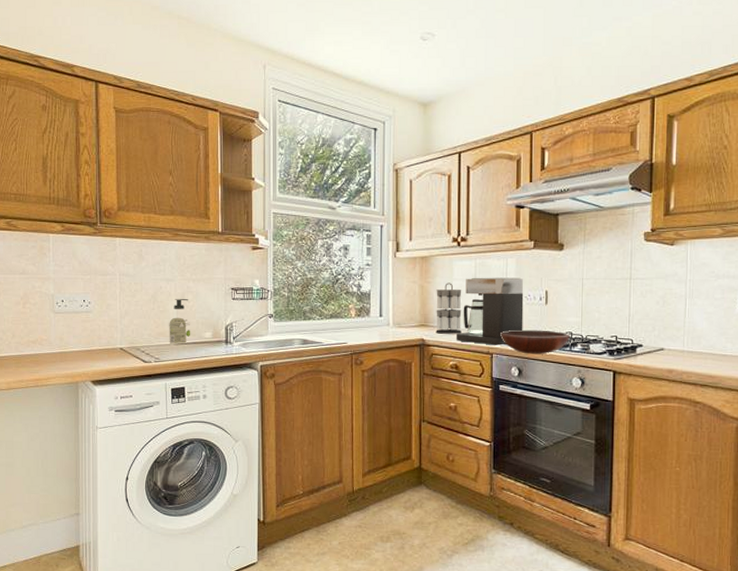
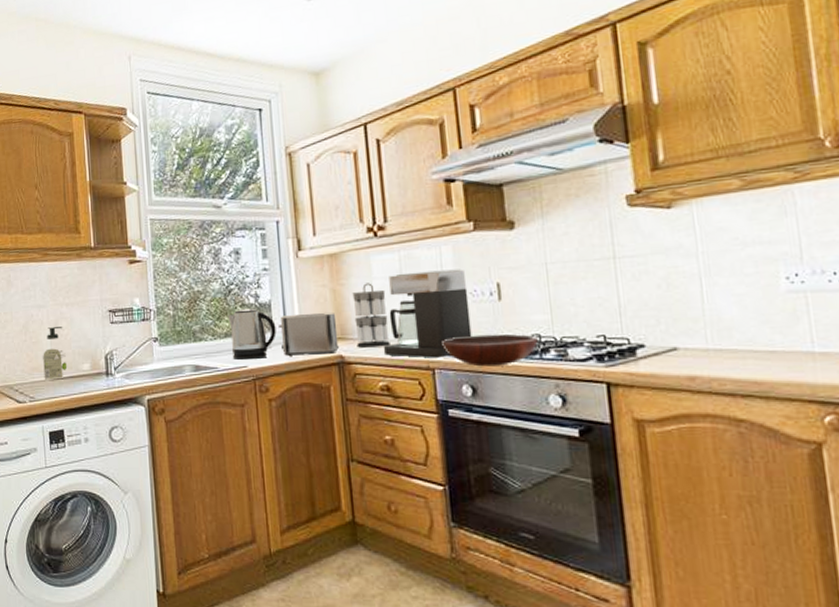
kettle: none [334,295,373,338] -> present [227,308,277,361]
toaster: none [375,303,422,337] -> present [279,311,339,356]

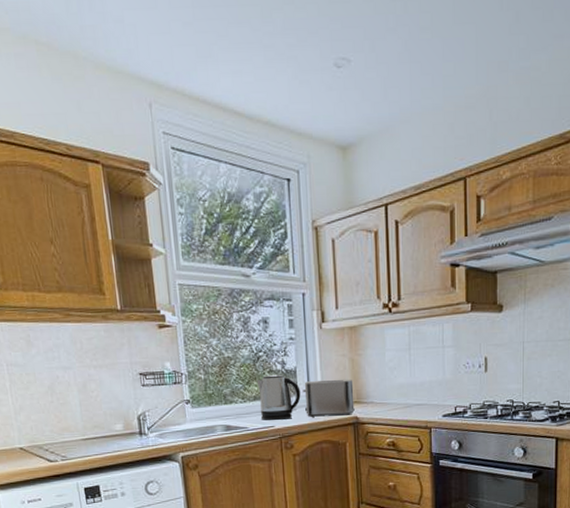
soap dispenser: present [43,327,68,380] -> none [72,388,99,440]
spice rack: present [352,283,390,348] -> none [368,354,397,410]
coffee maker: present [383,269,472,358] -> none [391,344,462,419]
wooden bowl: present [440,333,538,367] -> none [437,399,511,426]

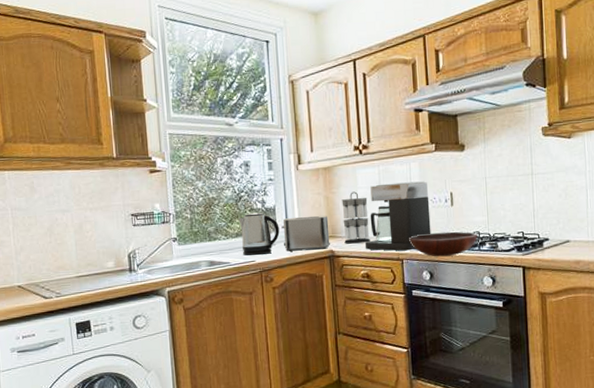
spice rack: none [368,354,397,410] -> present [341,191,370,244]
coffee maker: none [391,344,462,419] -> present [364,181,431,251]
wooden bowl: none [437,399,511,426] -> present [408,231,478,257]

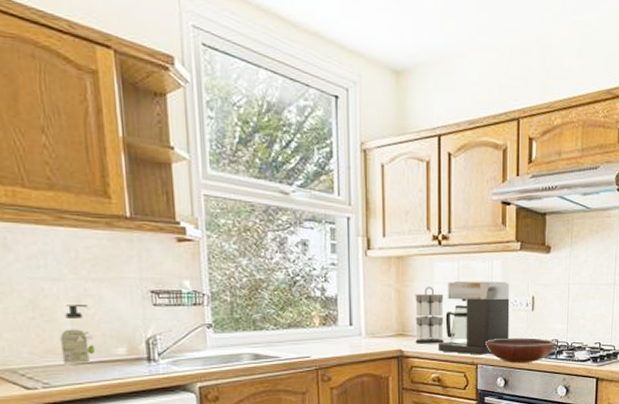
soap dispenser: none [68,229,93,277] -> present [60,305,96,364]
kettle: present [238,212,280,256] -> none [292,301,341,351]
toaster: present [282,215,330,251] -> none [344,309,399,348]

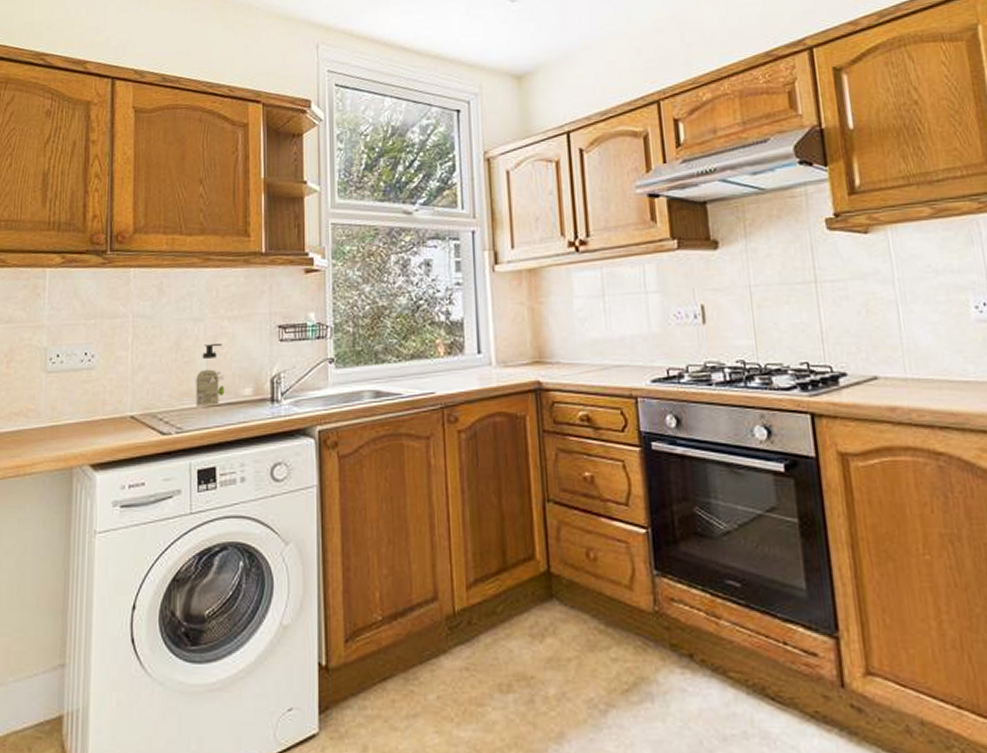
spice rack: present [415,286,444,344] -> none [552,301,591,373]
coffee maker: present [437,280,510,355] -> none [583,289,676,385]
wooden bowl: present [484,338,556,364] -> none [643,359,743,395]

